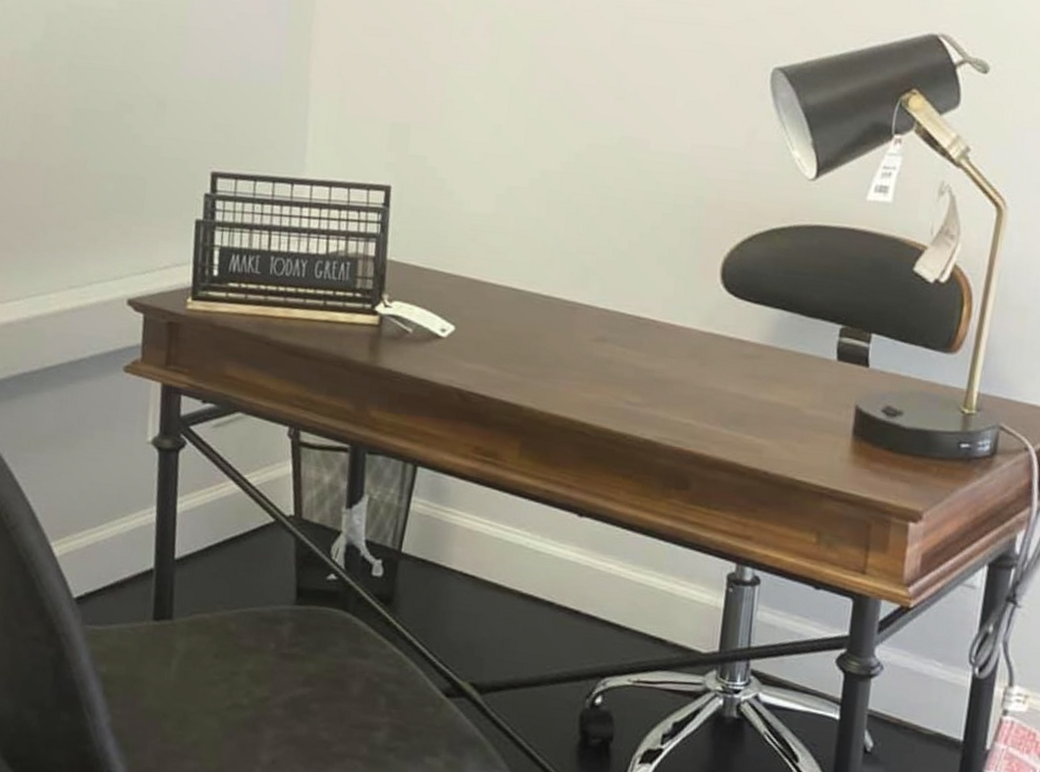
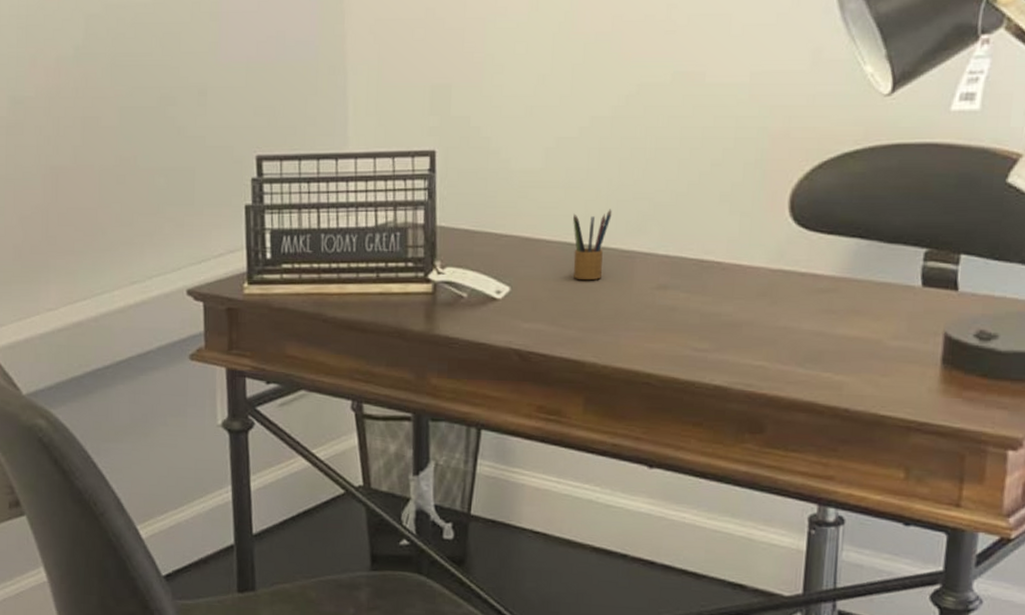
pencil box: none [517,259,557,327] -> present [573,209,612,280]

